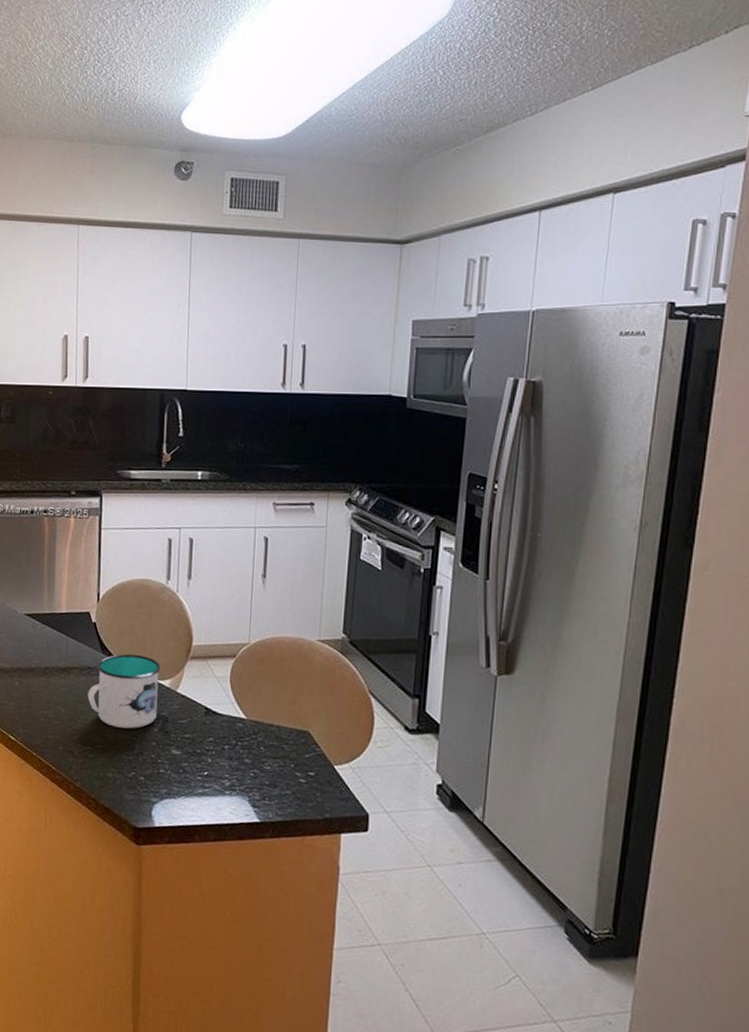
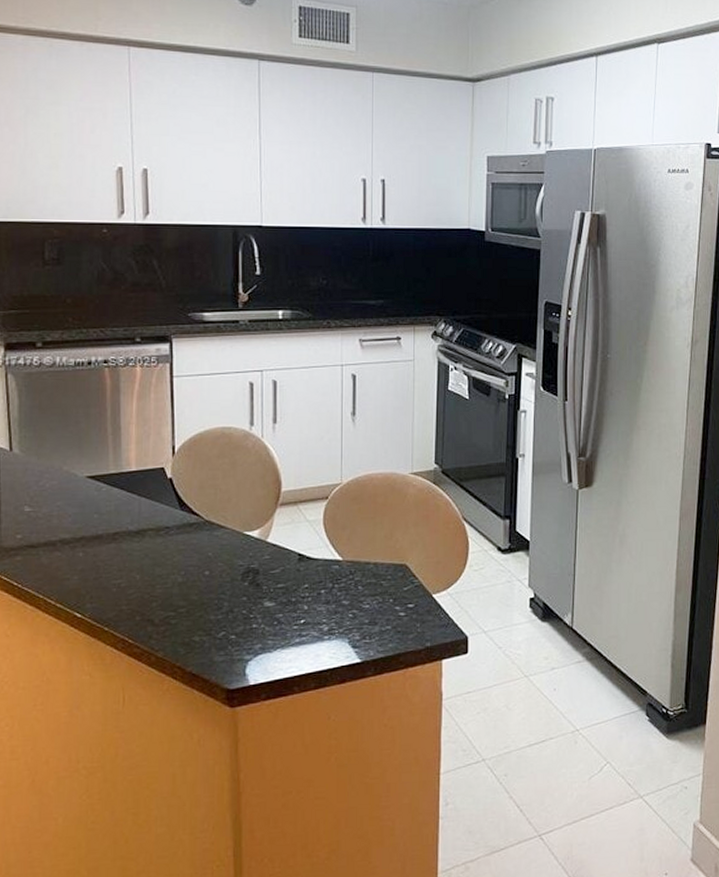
mug: present [87,653,161,729] -> none [166,507,248,587]

